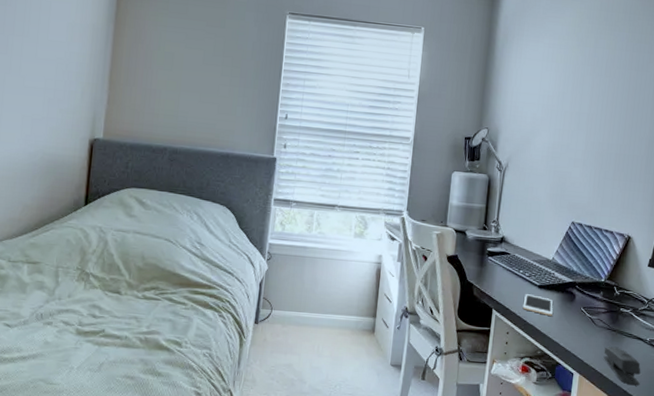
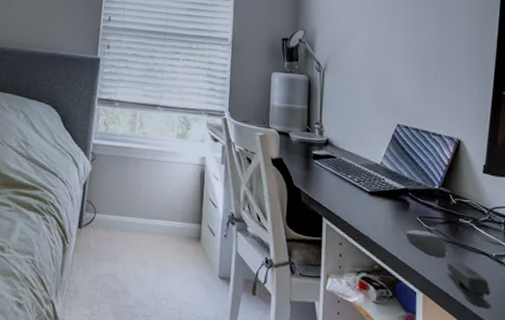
cell phone: present [522,294,553,316] -> none [354,201,387,226]
computer mouse: none [569,318,606,343] -> present [405,229,447,258]

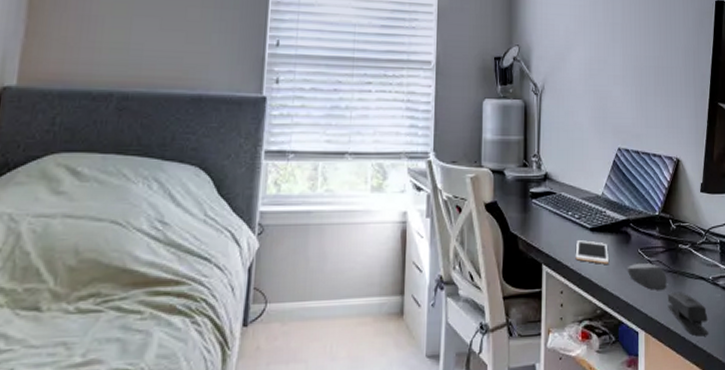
cell phone: none [354,201,387,226] -> present [575,240,608,264]

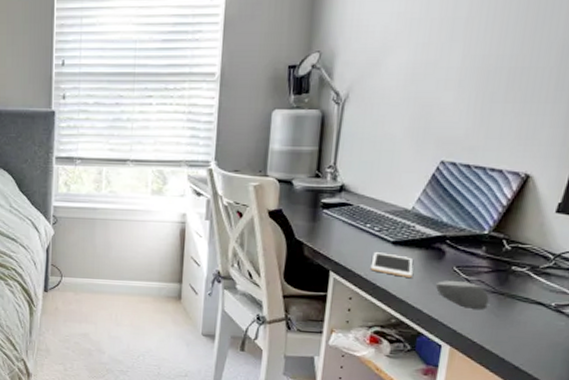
stapler: present [667,292,708,336] -> none [485,313,541,361]

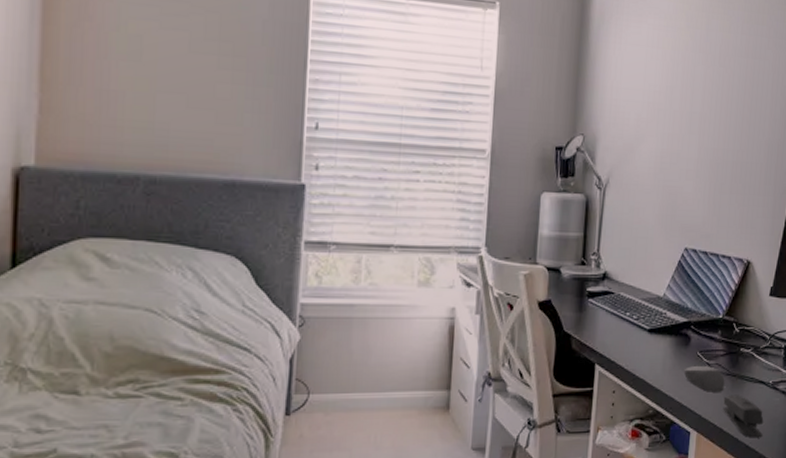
cell phone: present [370,252,413,278] -> none [630,342,666,366]
stapler: none [485,313,541,361] -> present [723,394,764,438]

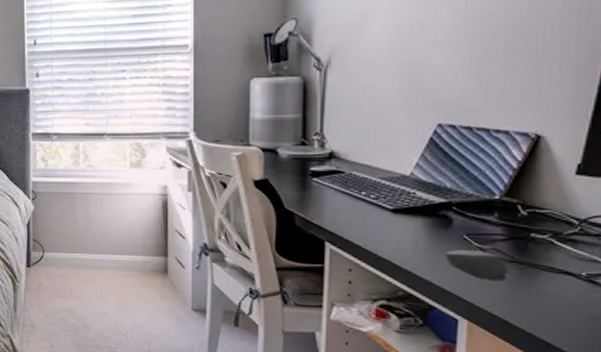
stapler: present [723,394,764,438] -> none [506,284,574,337]

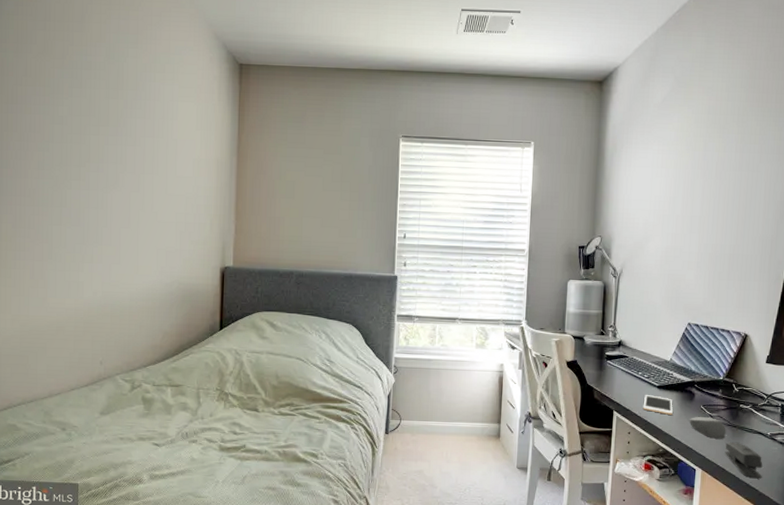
cell phone: none [369,221,417,247] -> present [643,395,673,415]
stapler: none [506,284,574,337] -> present [725,442,763,479]

